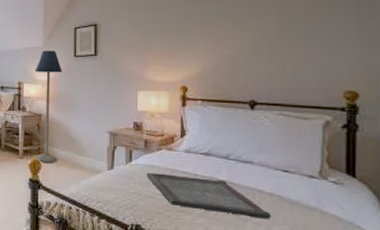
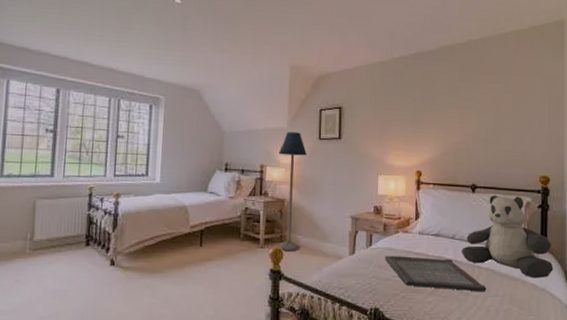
teddy bear: none [237,113,366,210] -> present [461,195,554,279]

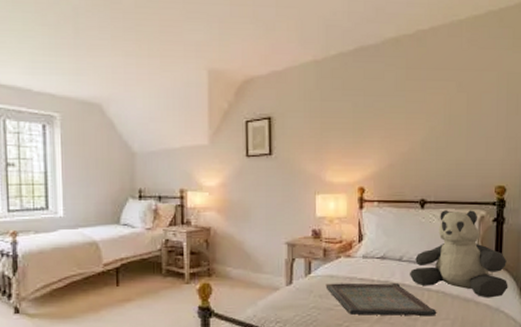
floor lamp: present [278,132,307,251] -> none [200,149,233,285]

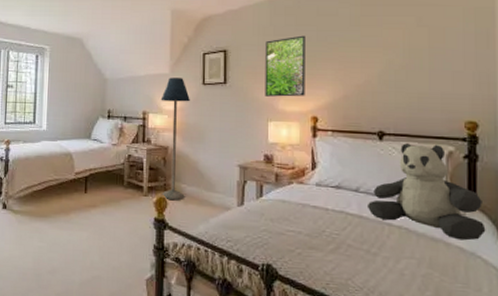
floor lamp: none [200,149,233,285] -> present [161,77,190,200]
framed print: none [312,101,353,168] -> present [265,35,306,97]
serving tray: present [325,282,437,316] -> none [277,208,400,253]

